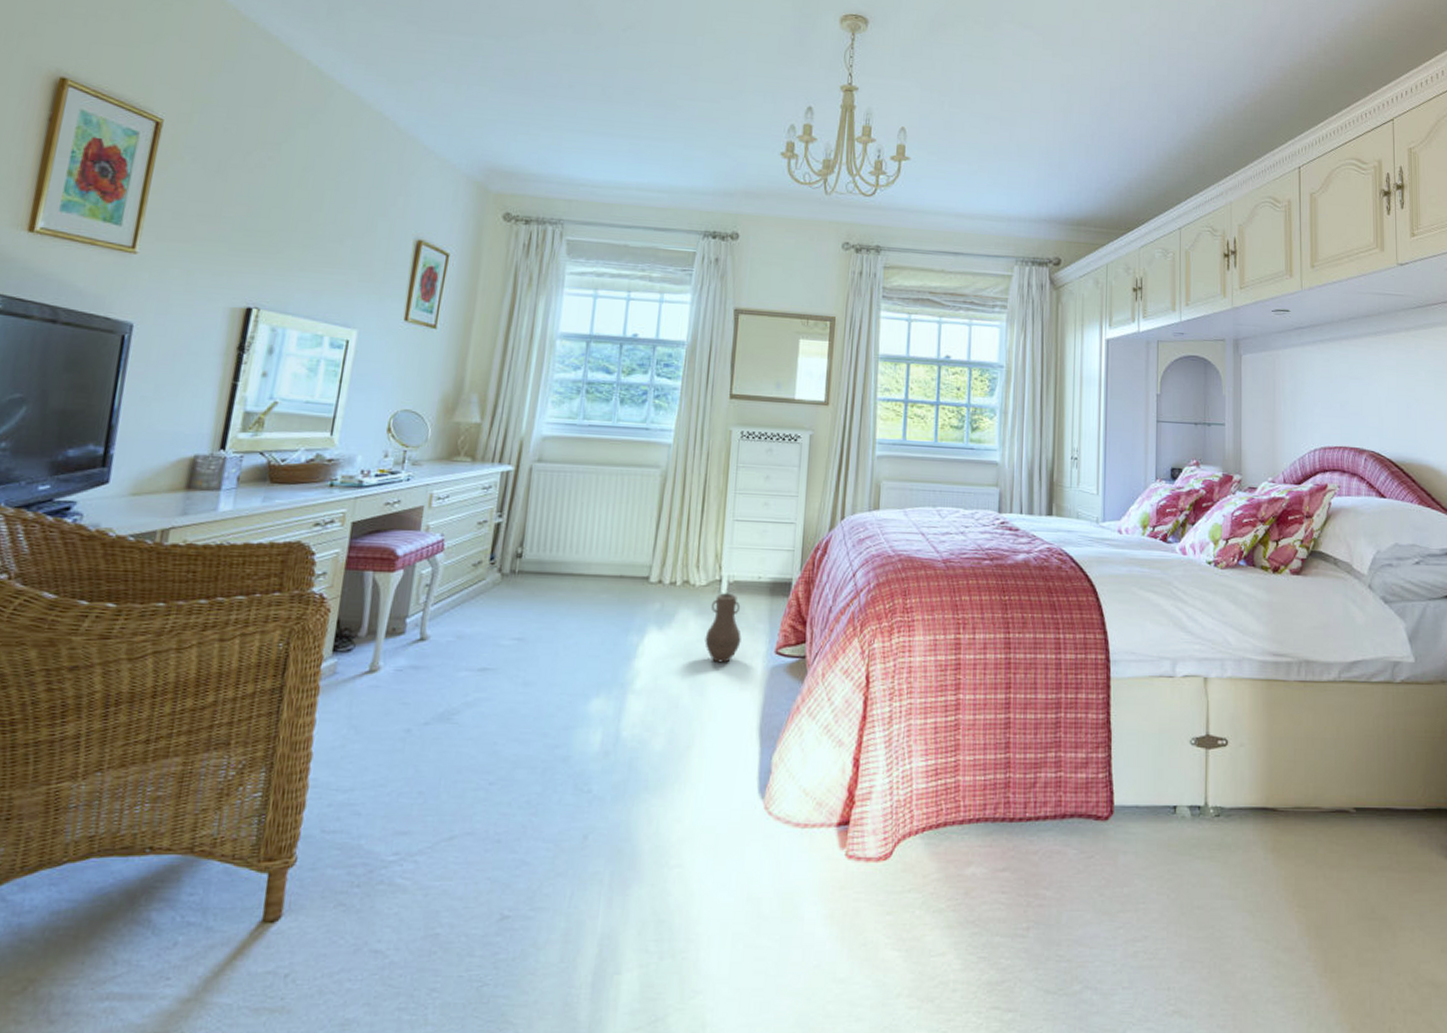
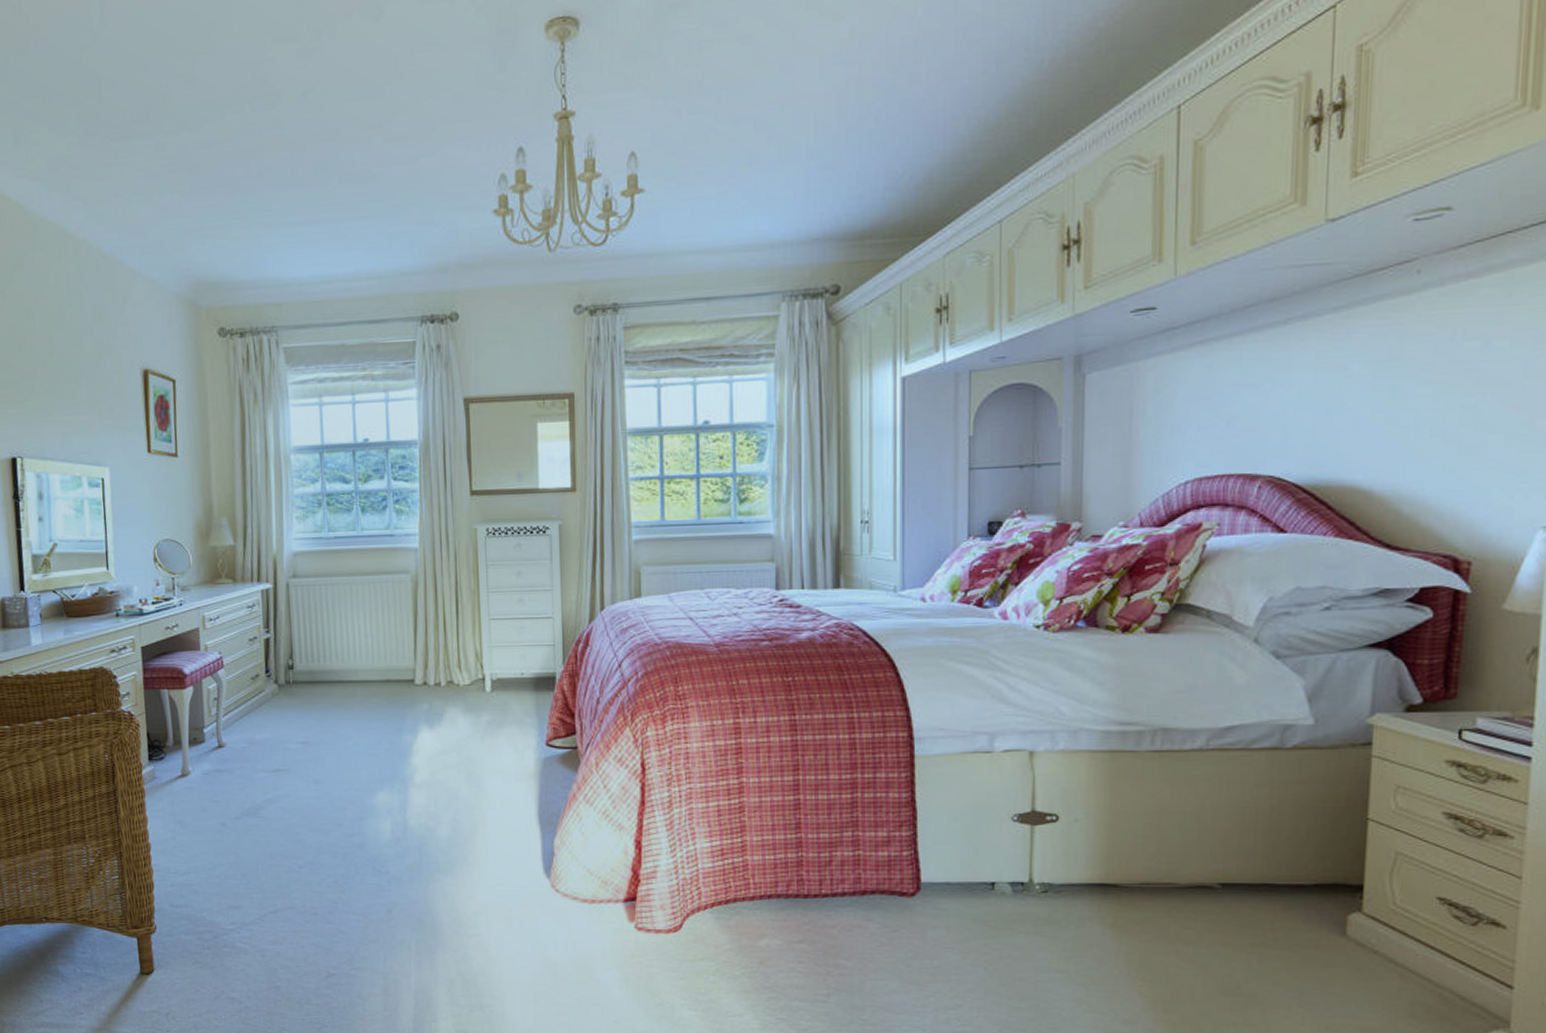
vase: present [705,593,741,663] -> none [475,691,511,757]

